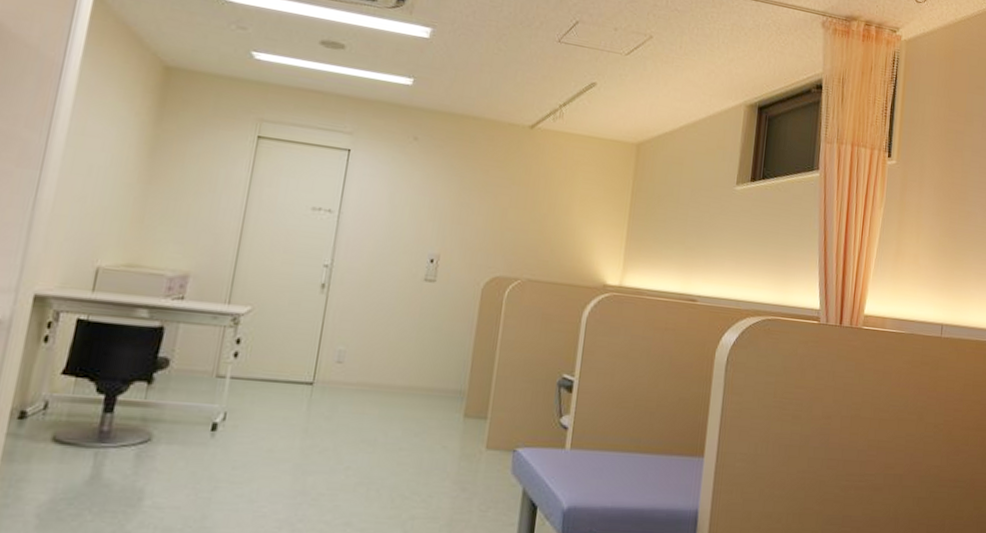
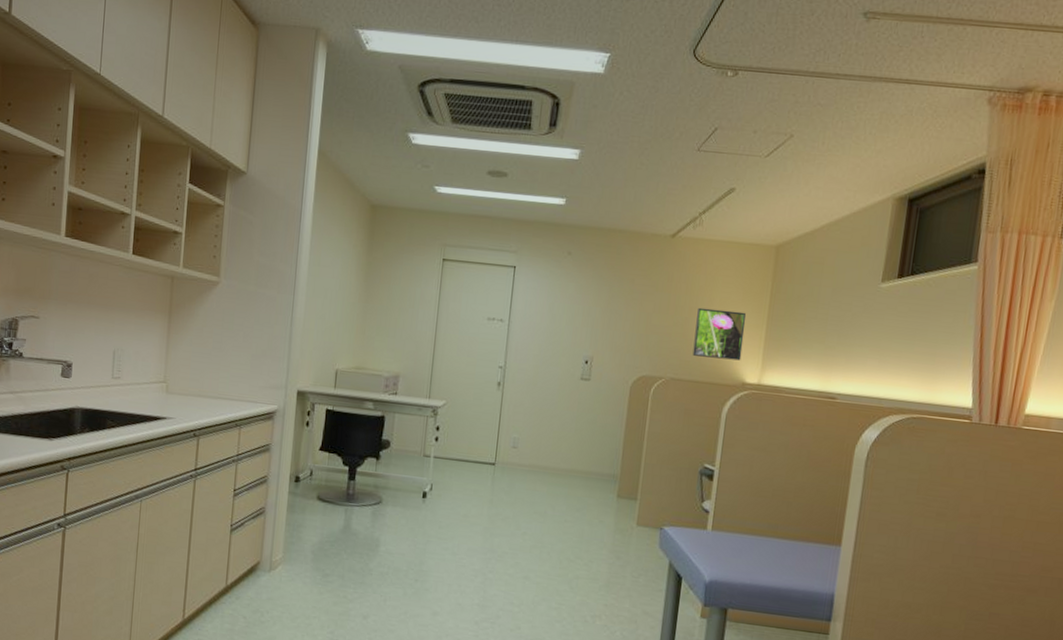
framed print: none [551,203,607,261] -> present [692,307,746,361]

